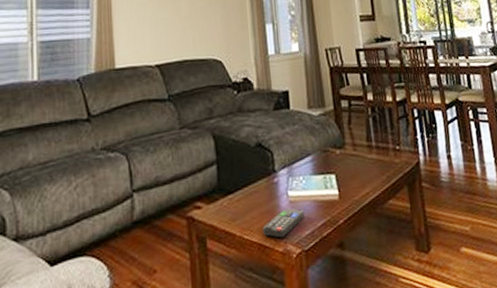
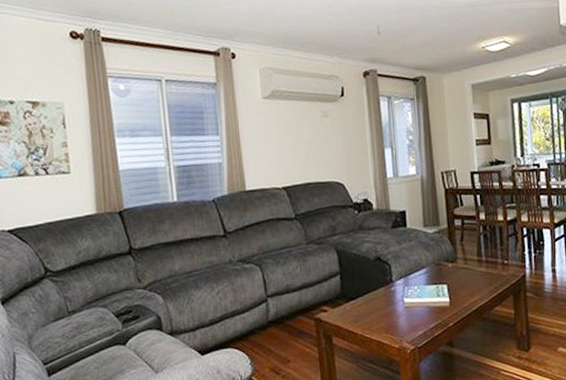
remote control: present [262,208,305,238] -> none [381,312,418,337]

